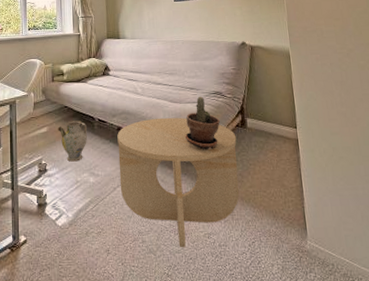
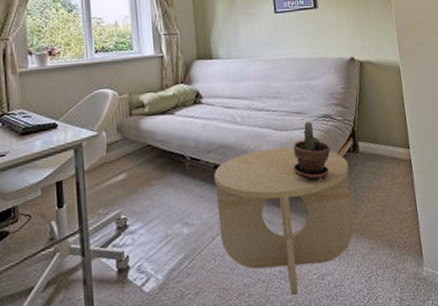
ceramic jug: present [57,120,87,162] -> none [139,161,178,213]

